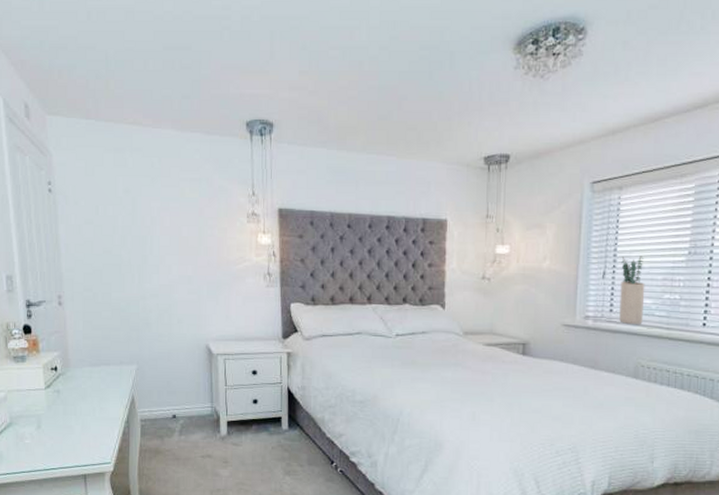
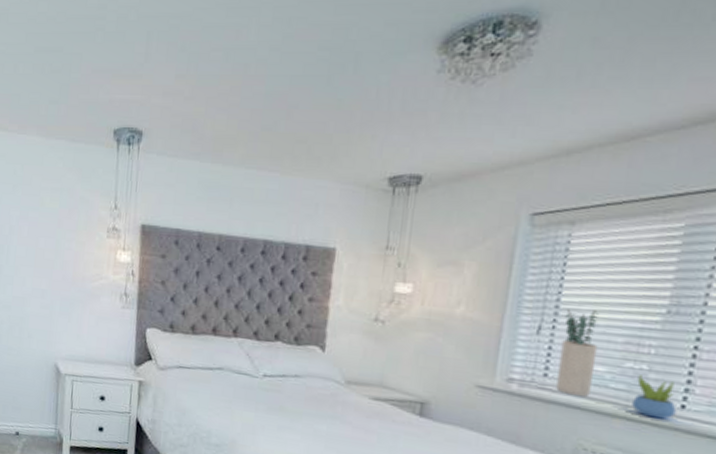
succulent plant: none [671,303,700,336] -> present [632,375,677,419]

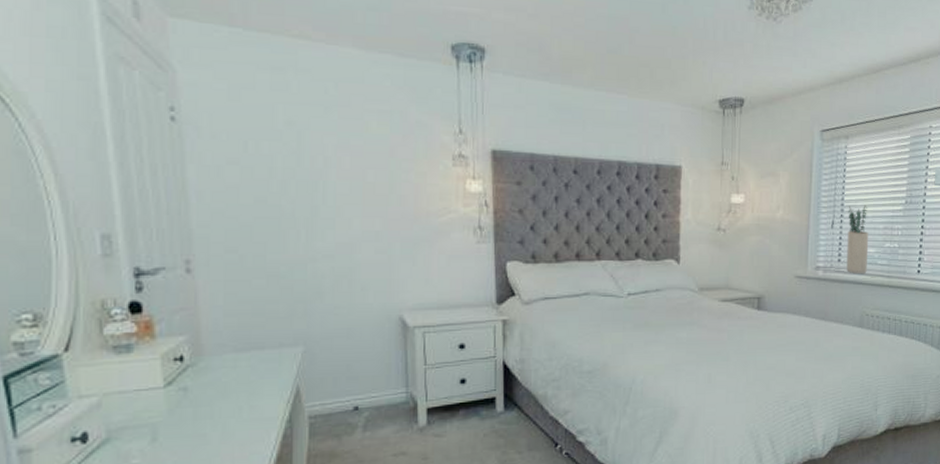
succulent plant: present [632,375,677,419] -> none [891,252,916,283]

